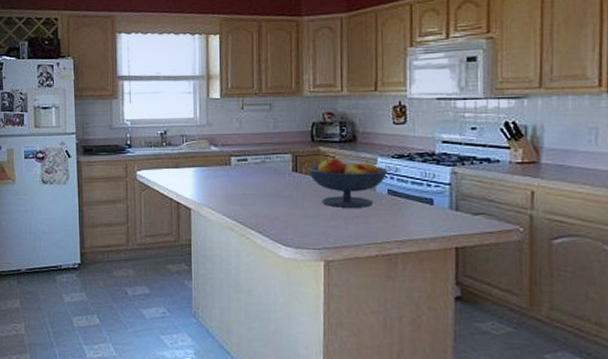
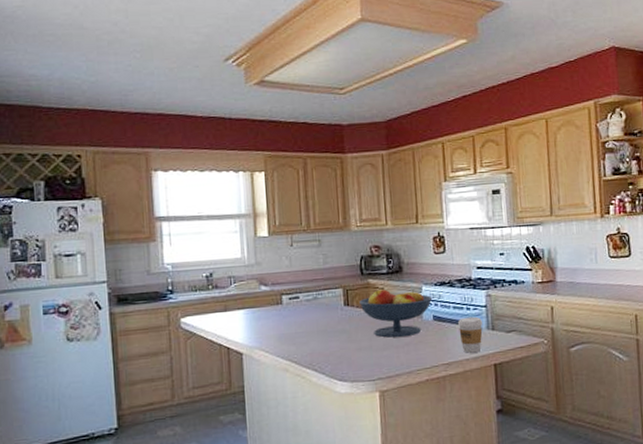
coffee cup: none [416,194,446,233] -> present [458,316,483,353]

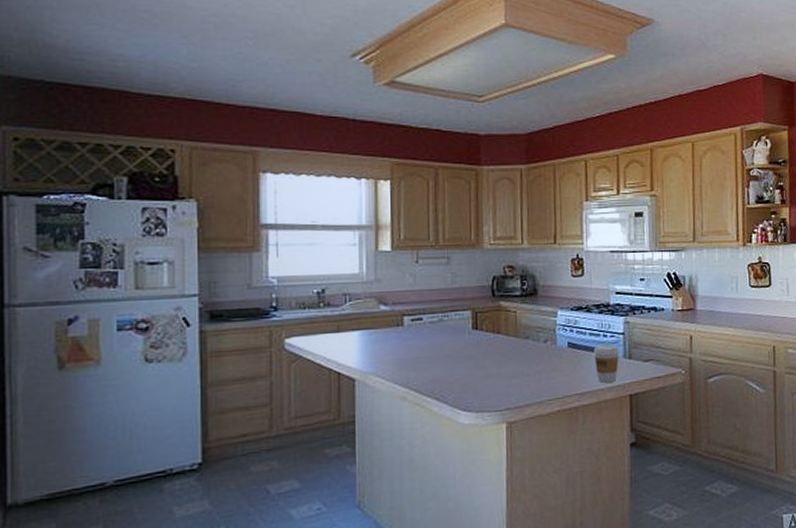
fruit bowl: present [359,289,432,338] -> none [489,313,567,365]

